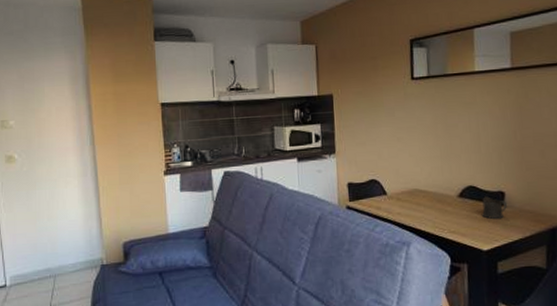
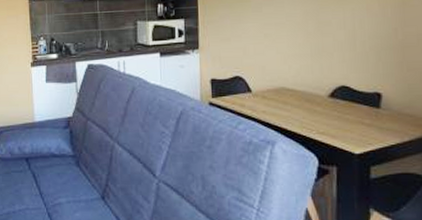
cup: present [481,196,508,220] -> none [354,97,385,122]

